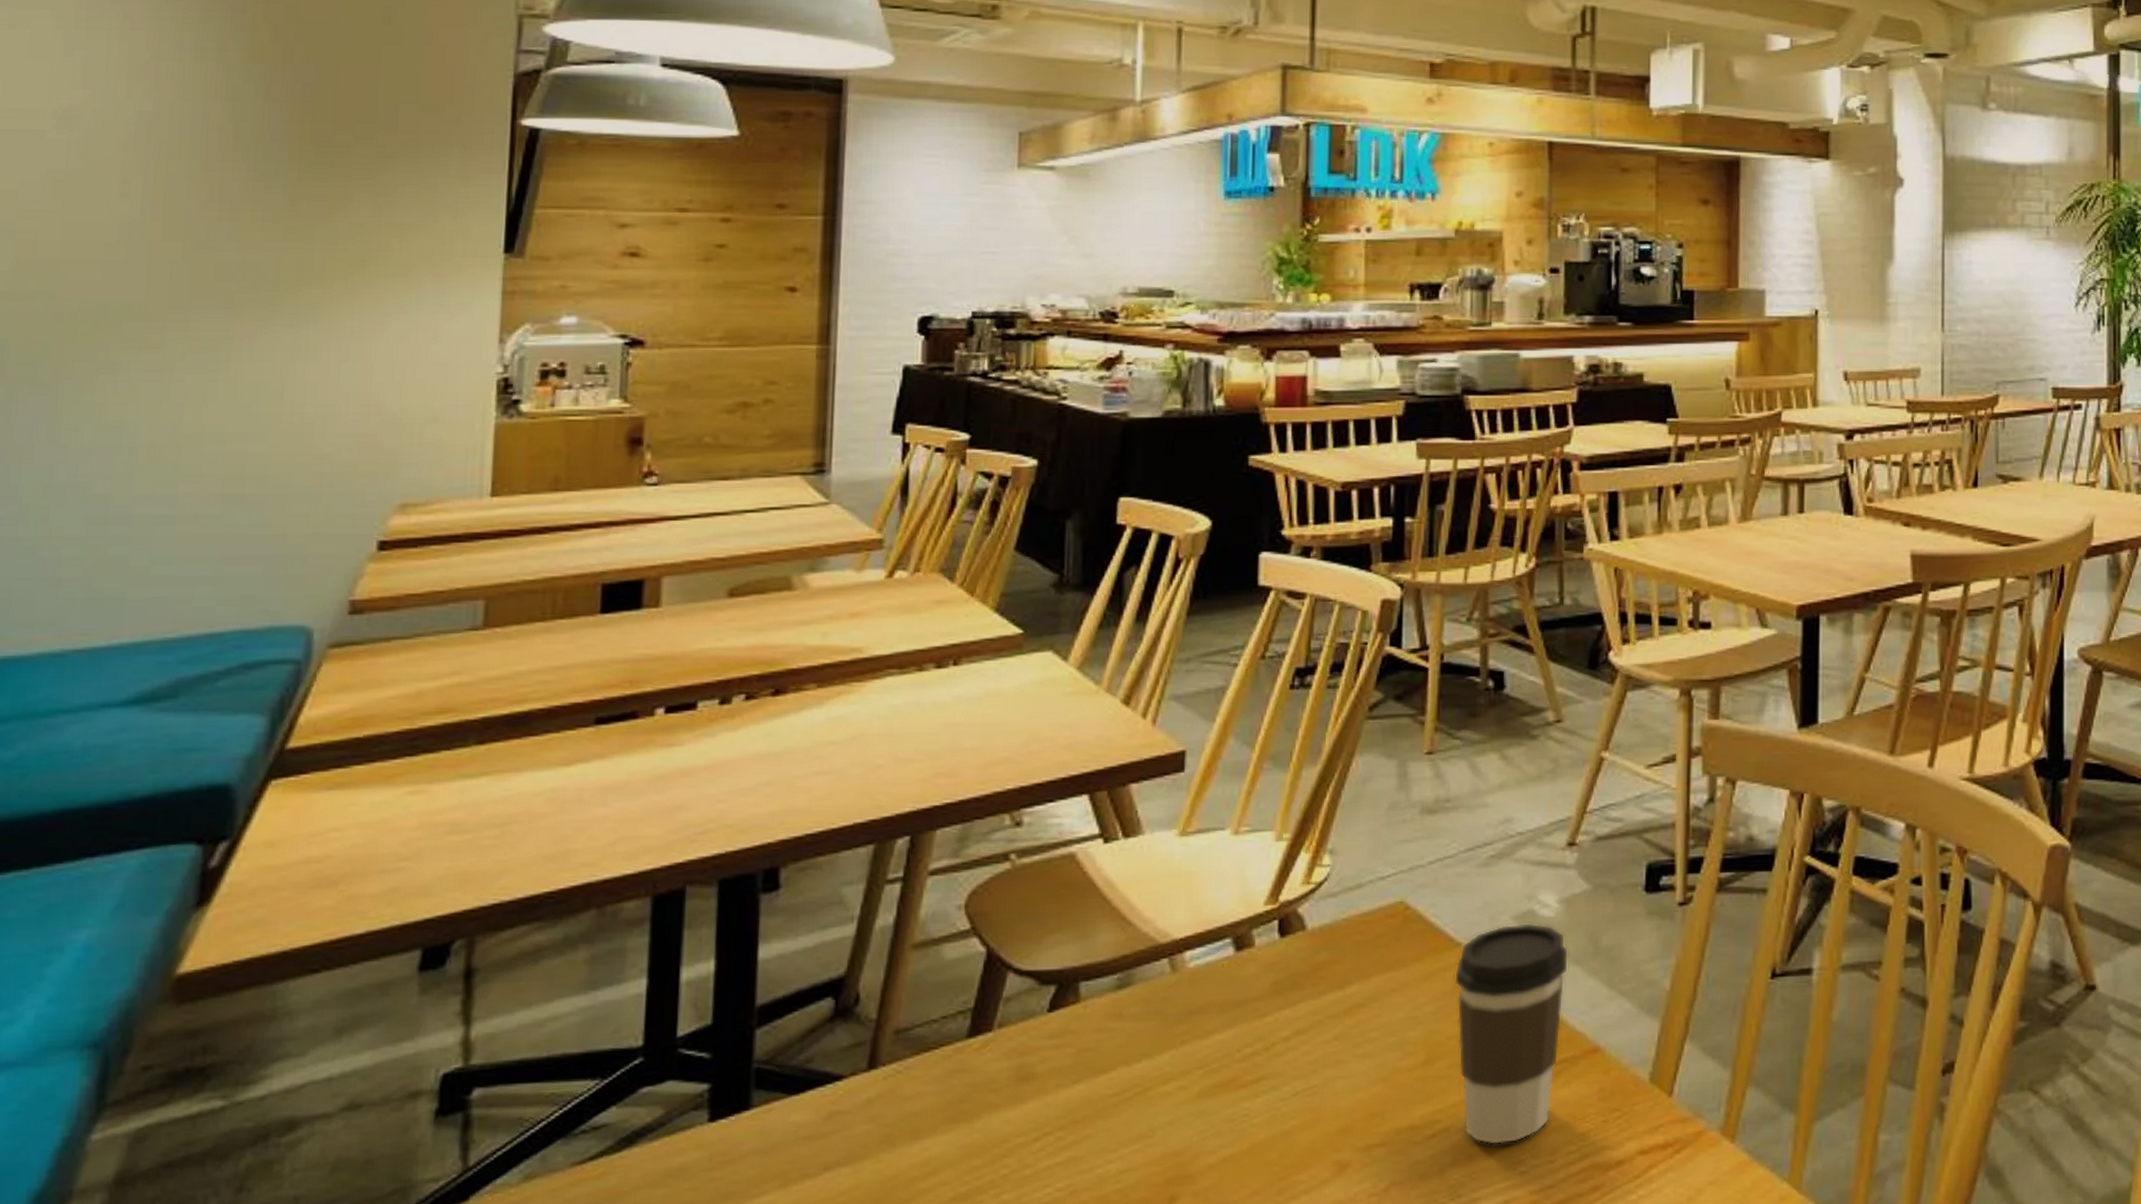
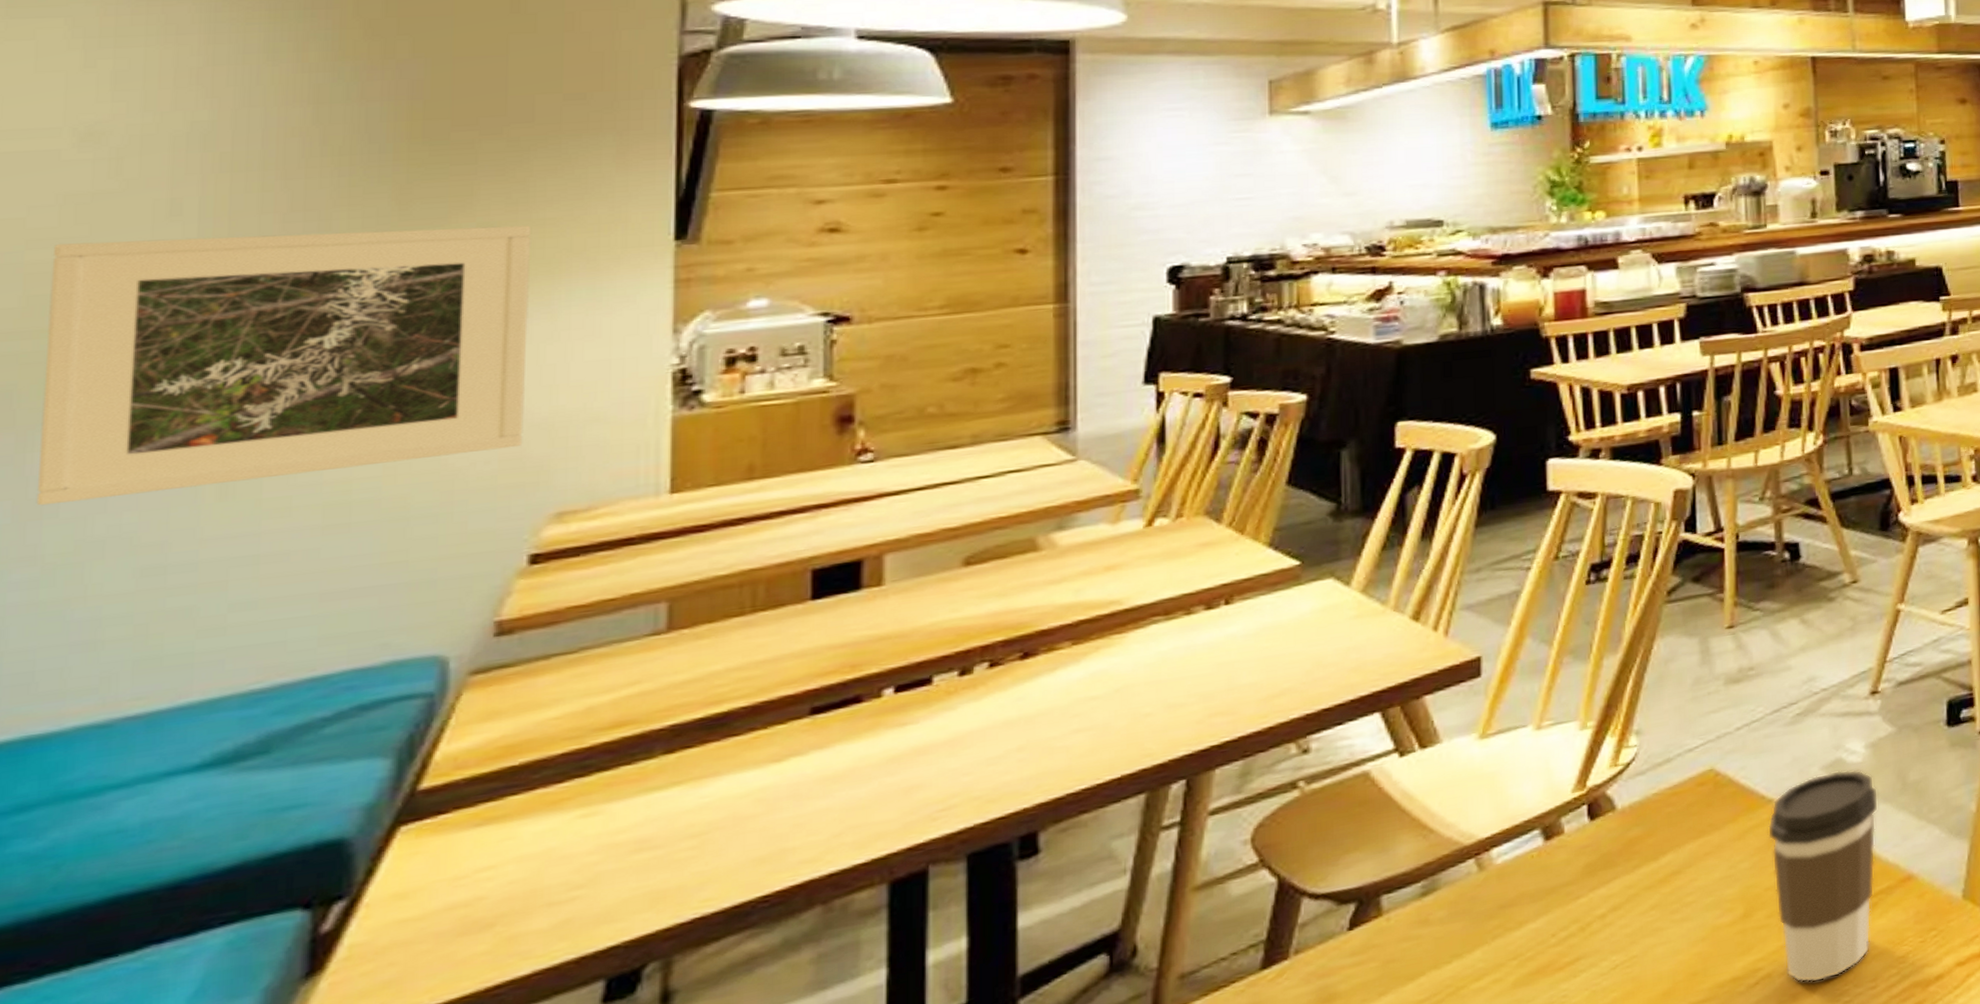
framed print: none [18,216,391,452] -> present [36,225,530,506]

